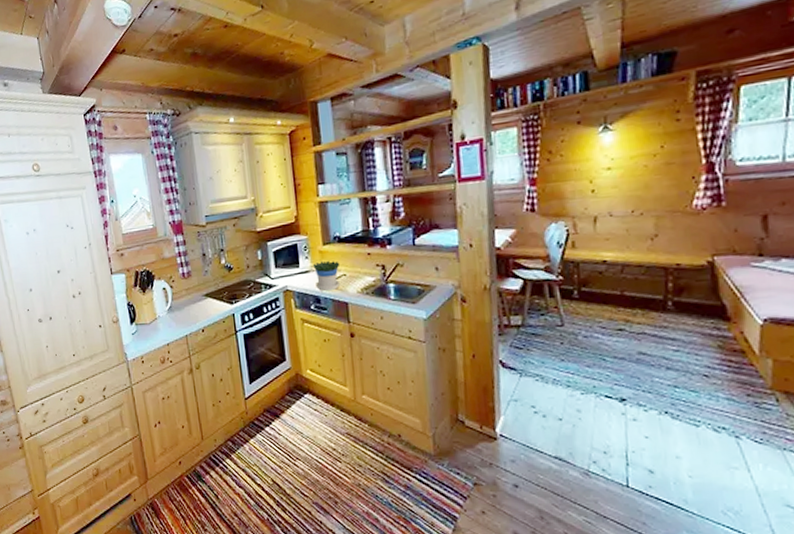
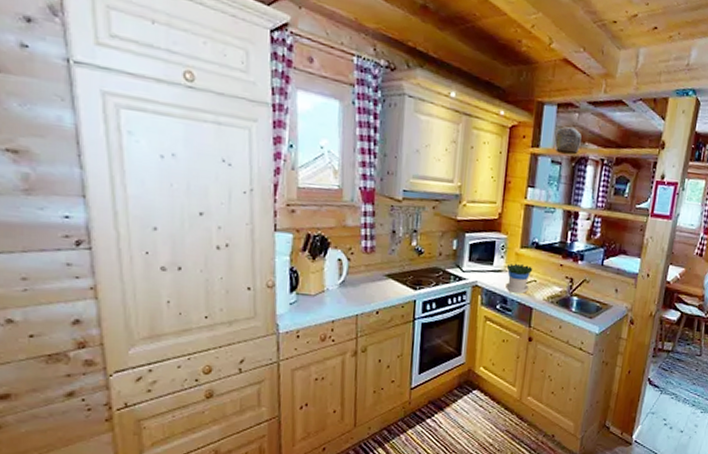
decorative jar: none [335,114,363,144] -> present [554,125,582,155]

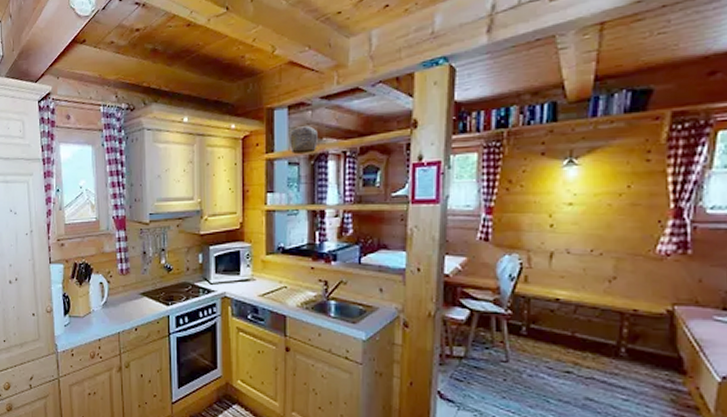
flowerpot: present [506,263,533,295] -> none [253,270,282,303]

